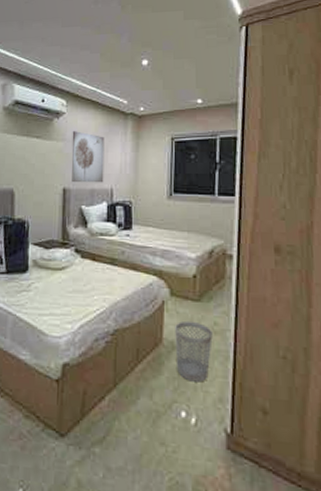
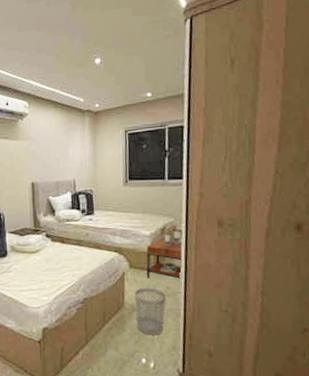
wall art: present [71,131,105,183] -> none [36,130,67,177]
side table: none [190,255,233,314] -> present [146,230,183,279]

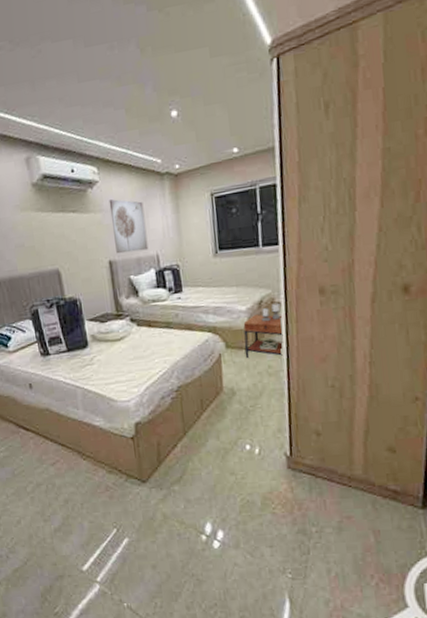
wall art: none [36,130,67,177] -> present [109,199,149,254]
wastebasket: present [134,288,166,335] -> none [233,368,268,420]

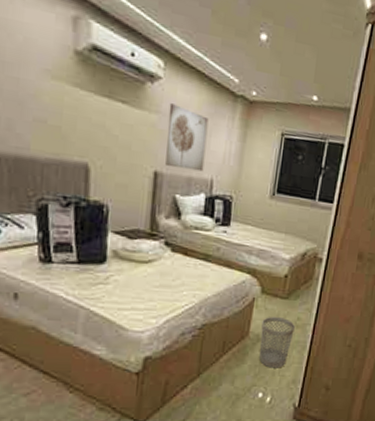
wastebasket: none [233,368,268,420] -> present [259,317,295,368]
side table: present [243,302,284,358] -> none [278,258,322,310]

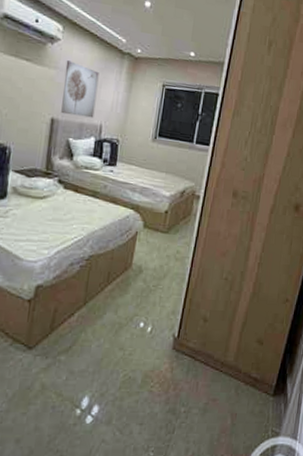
wastebasket: present [259,317,295,368] -> none [141,250,175,299]

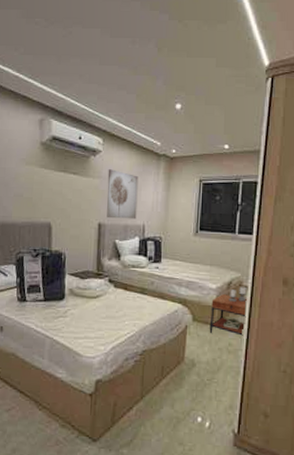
side table: none [159,195,199,244] -> present [209,286,247,336]

